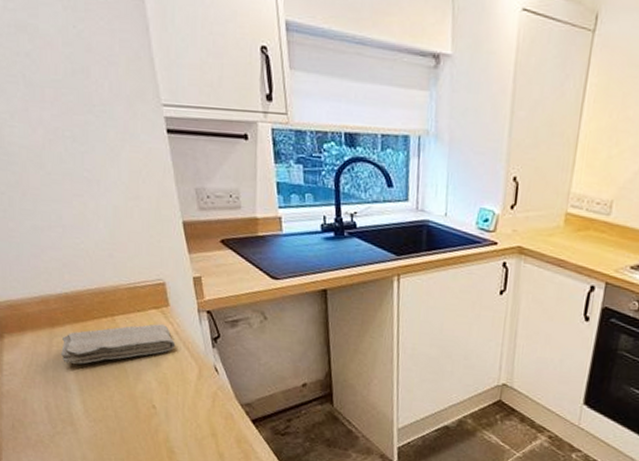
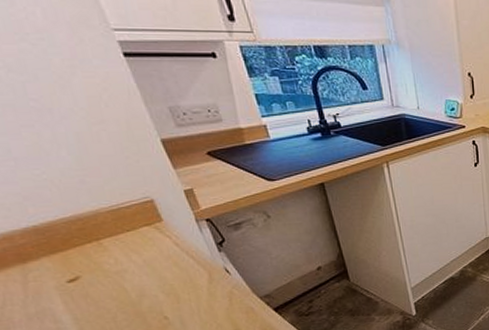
washcloth: present [61,323,176,365] -> none [40,239,179,295]

